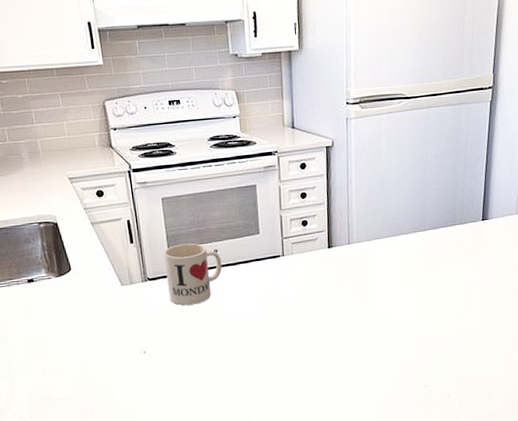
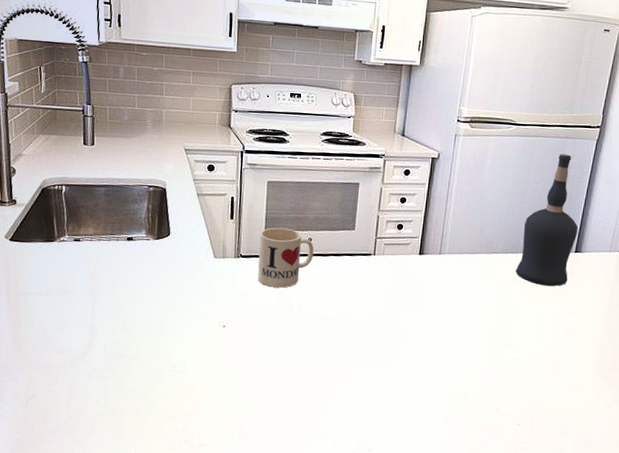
liquor bottle: none [426,121,483,259] -> present [516,154,578,287]

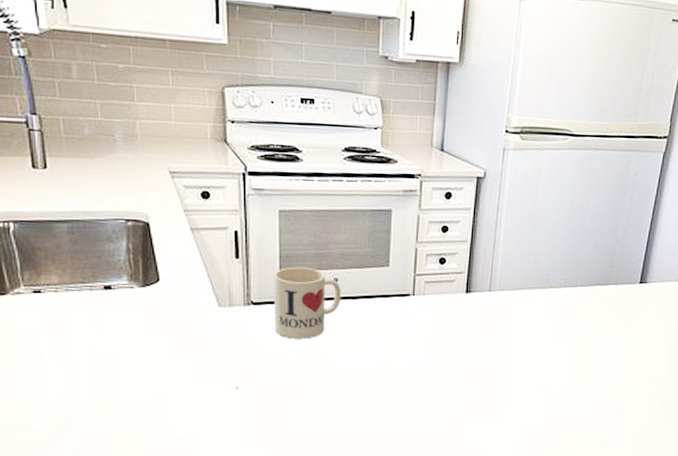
liquor bottle: present [516,154,578,287] -> none [575,170,643,323]

